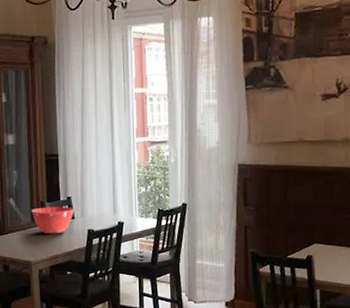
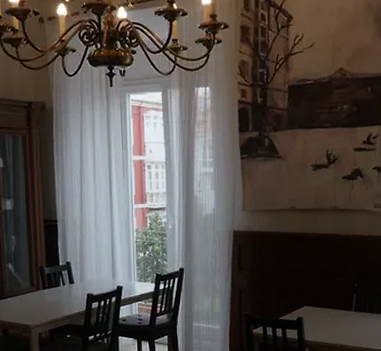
mixing bowl: present [32,206,75,234] -> none [31,271,74,299]

